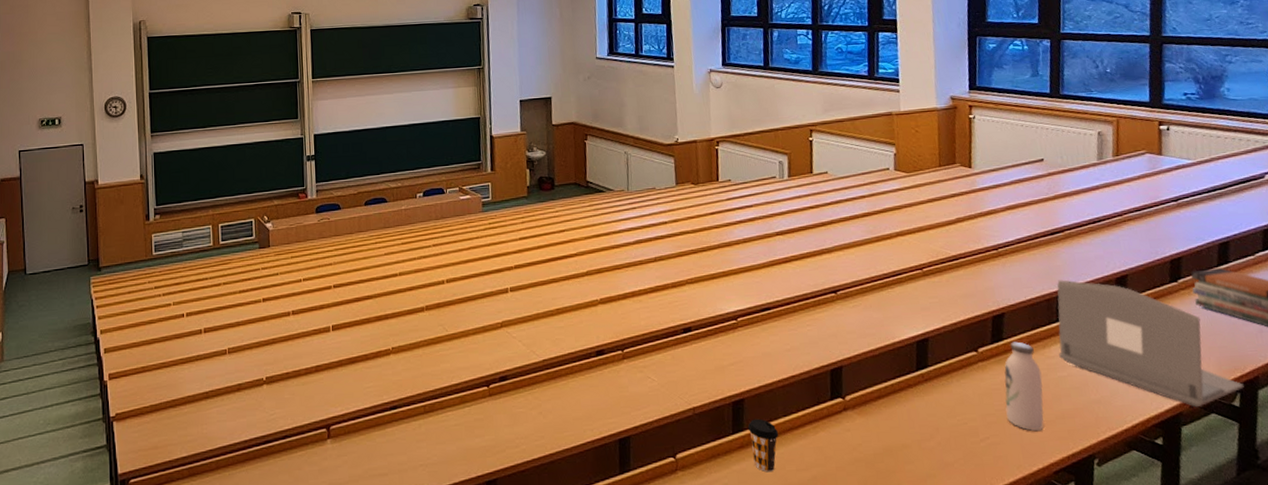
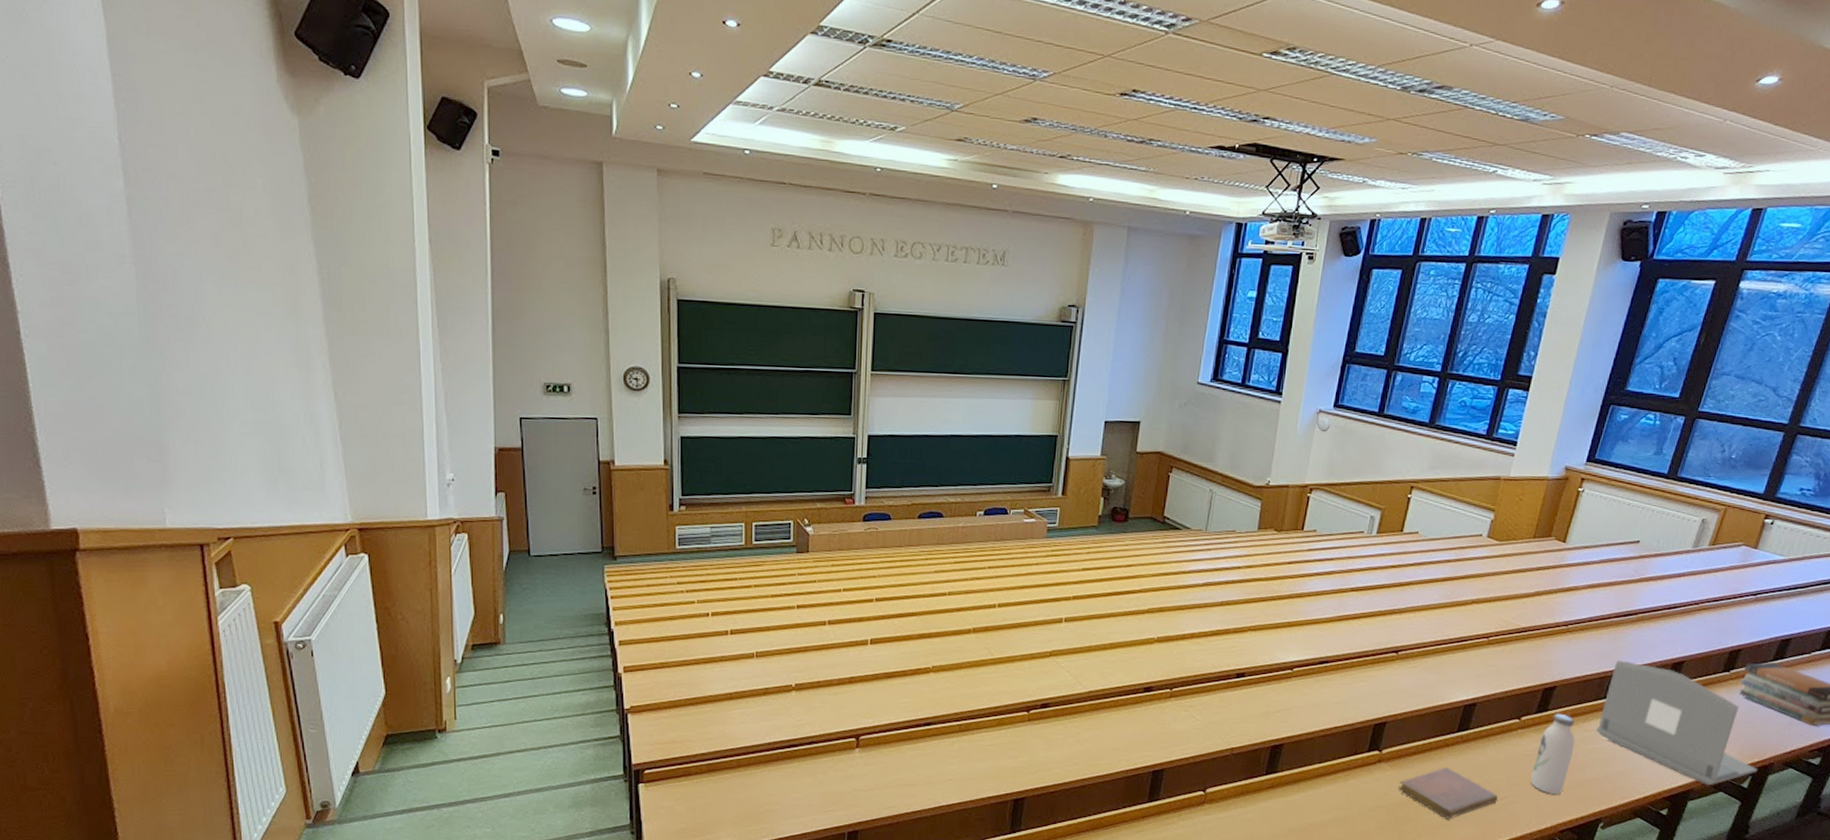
coffee cup: present [747,418,779,473] -> none [1280,763,1310,811]
notebook: none [871,409,978,468] -> present [1398,767,1498,819]

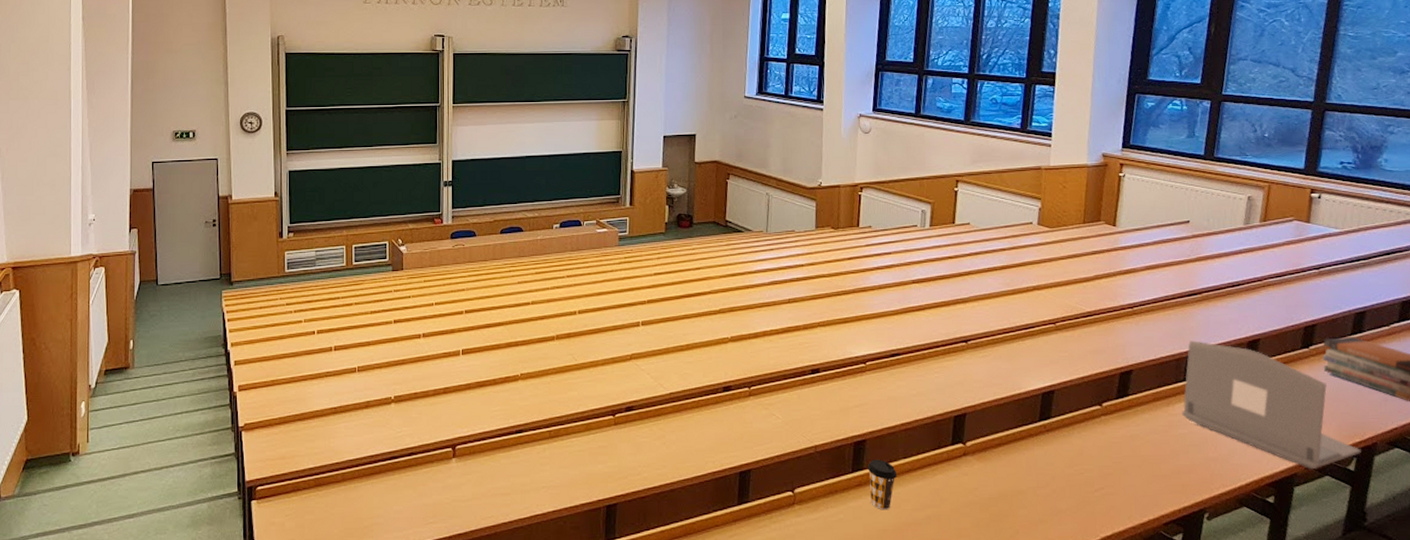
coffee cup: none [1280,763,1310,811] -> present [867,459,898,510]
notebook: present [1398,767,1498,819] -> none [988,458,1092,514]
water bottle: present [1531,713,1575,795] -> none [1123,398,1163,485]

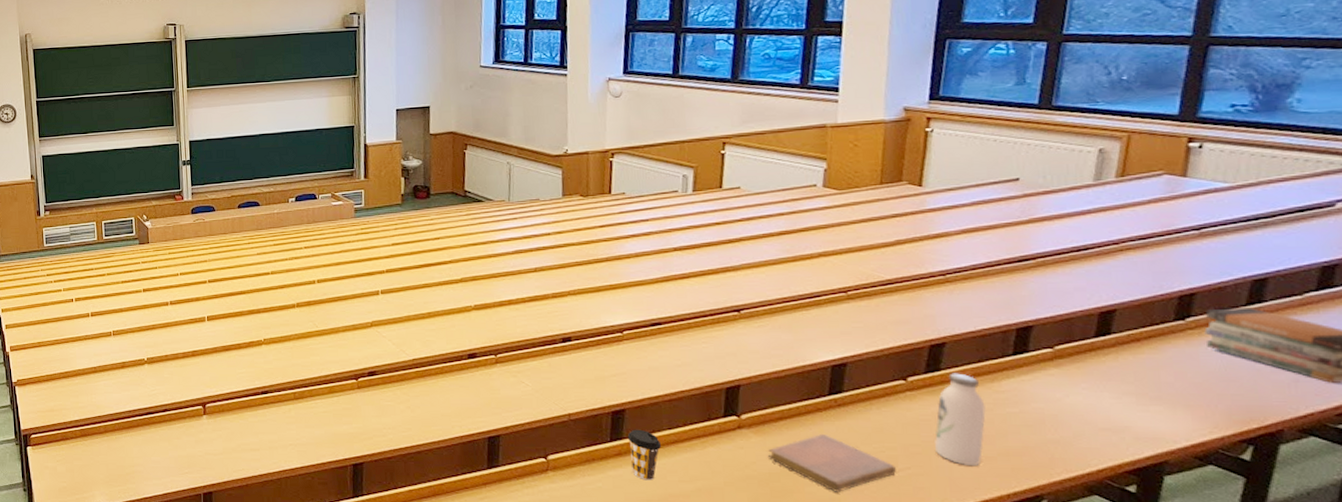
notebook: none [988,458,1092,514] -> present [767,433,896,492]
water bottle: none [1123,398,1163,485] -> present [935,373,986,467]
laptop: present [1182,341,1361,470] -> none [1011,311,1261,458]

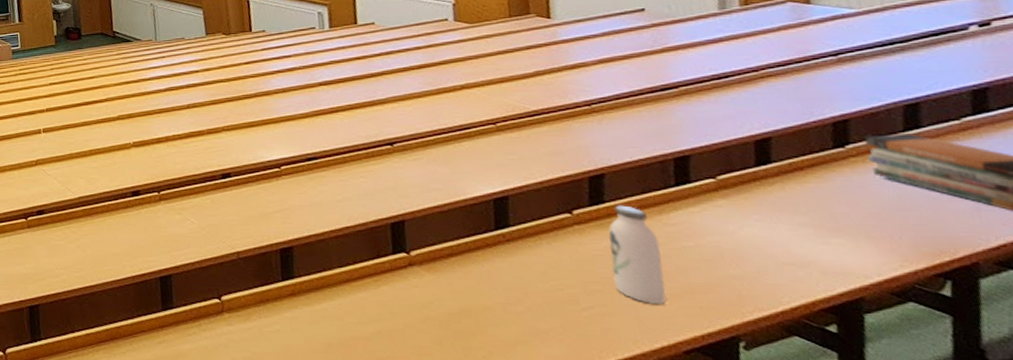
coffee cup: present [627,429,662,481] -> none [298,267,335,322]
notebook: present [767,433,896,492] -> none [443,270,580,334]

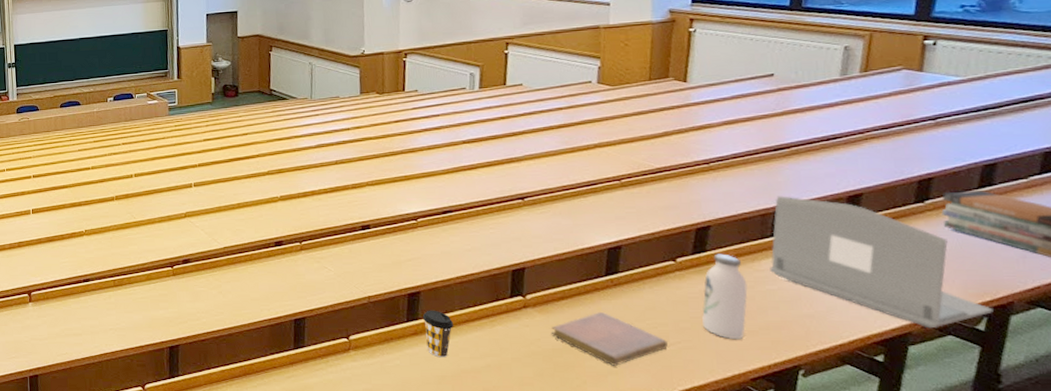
coffee cup: none [298,267,335,322] -> present [422,310,454,358]
notebook: none [443,270,580,334] -> present [551,311,668,366]
laptop: none [672,140,957,294] -> present [770,196,994,329]

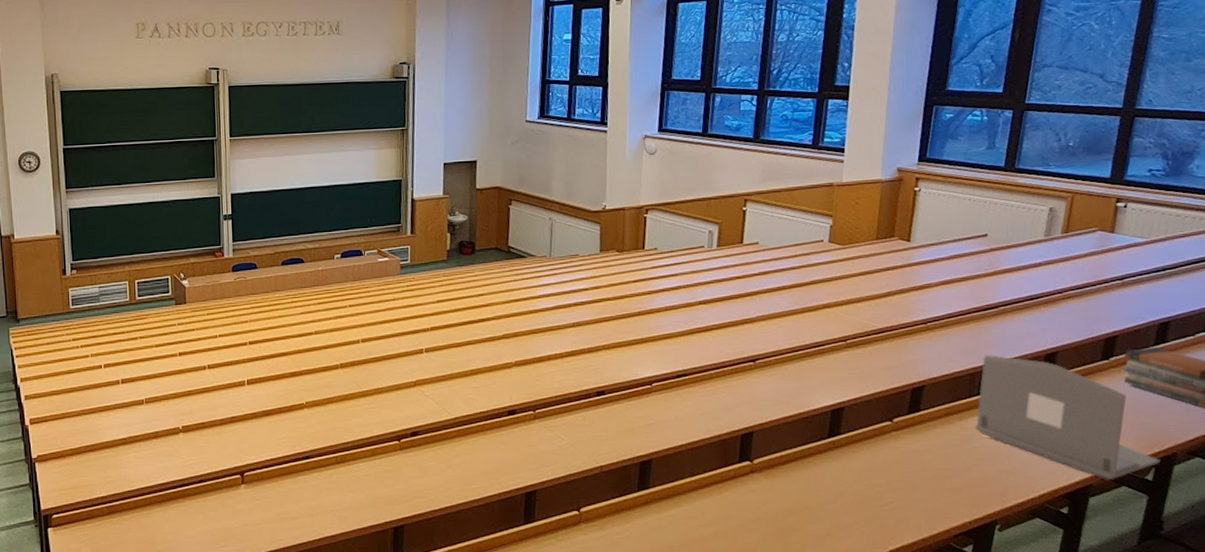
coffee cup: present [422,310,454,358] -> none [653,478,684,527]
notebook: present [551,311,668,366] -> none [775,474,882,528]
water bottle: present [702,254,748,340] -> none [914,413,955,498]

